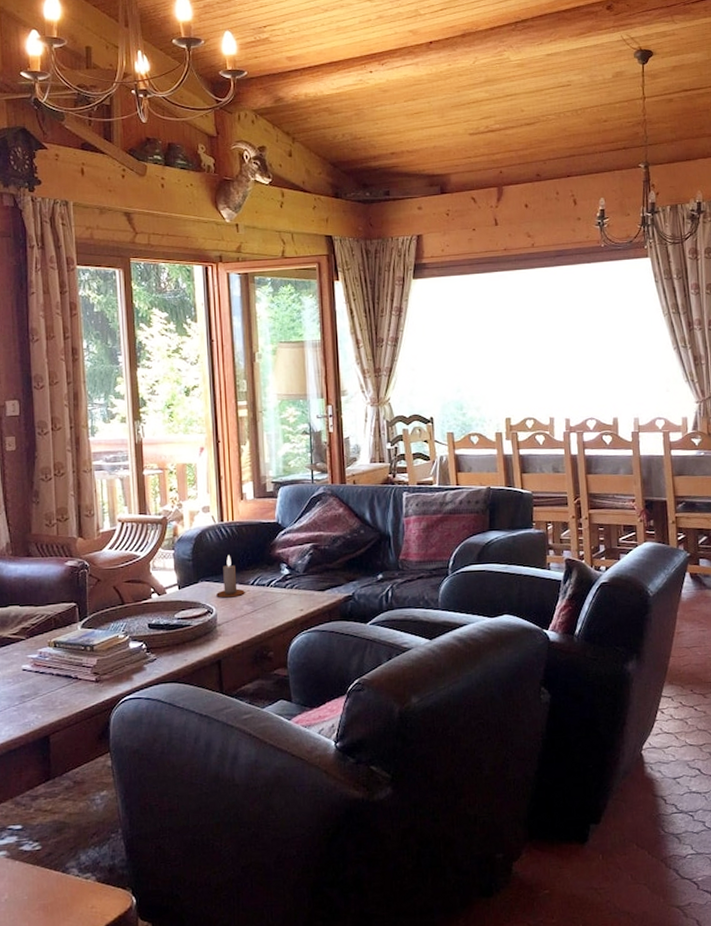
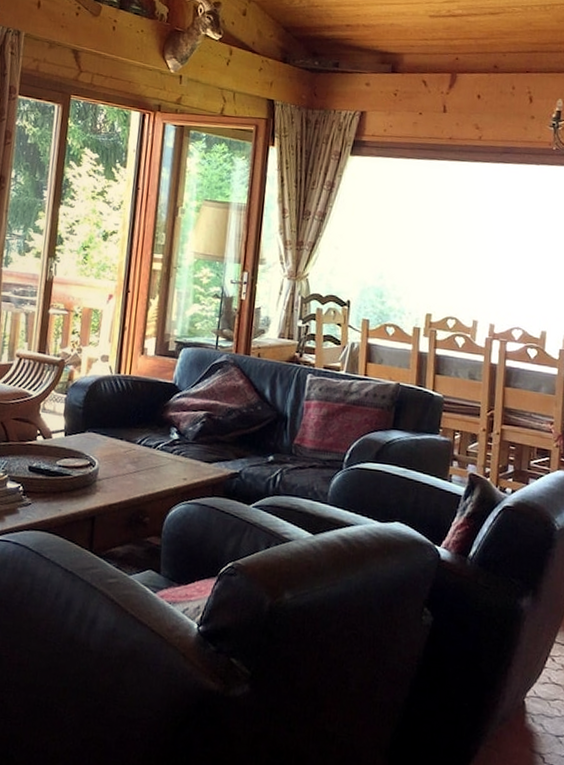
candle: present [216,554,245,598] -> none [101,408,131,454]

